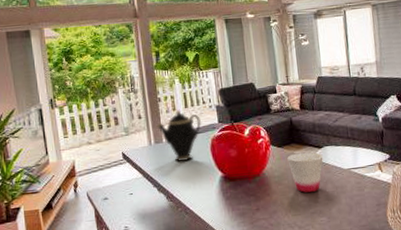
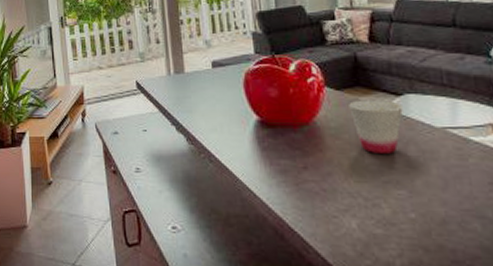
teapot: present [155,110,201,162] -> none [175,35,232,97]

